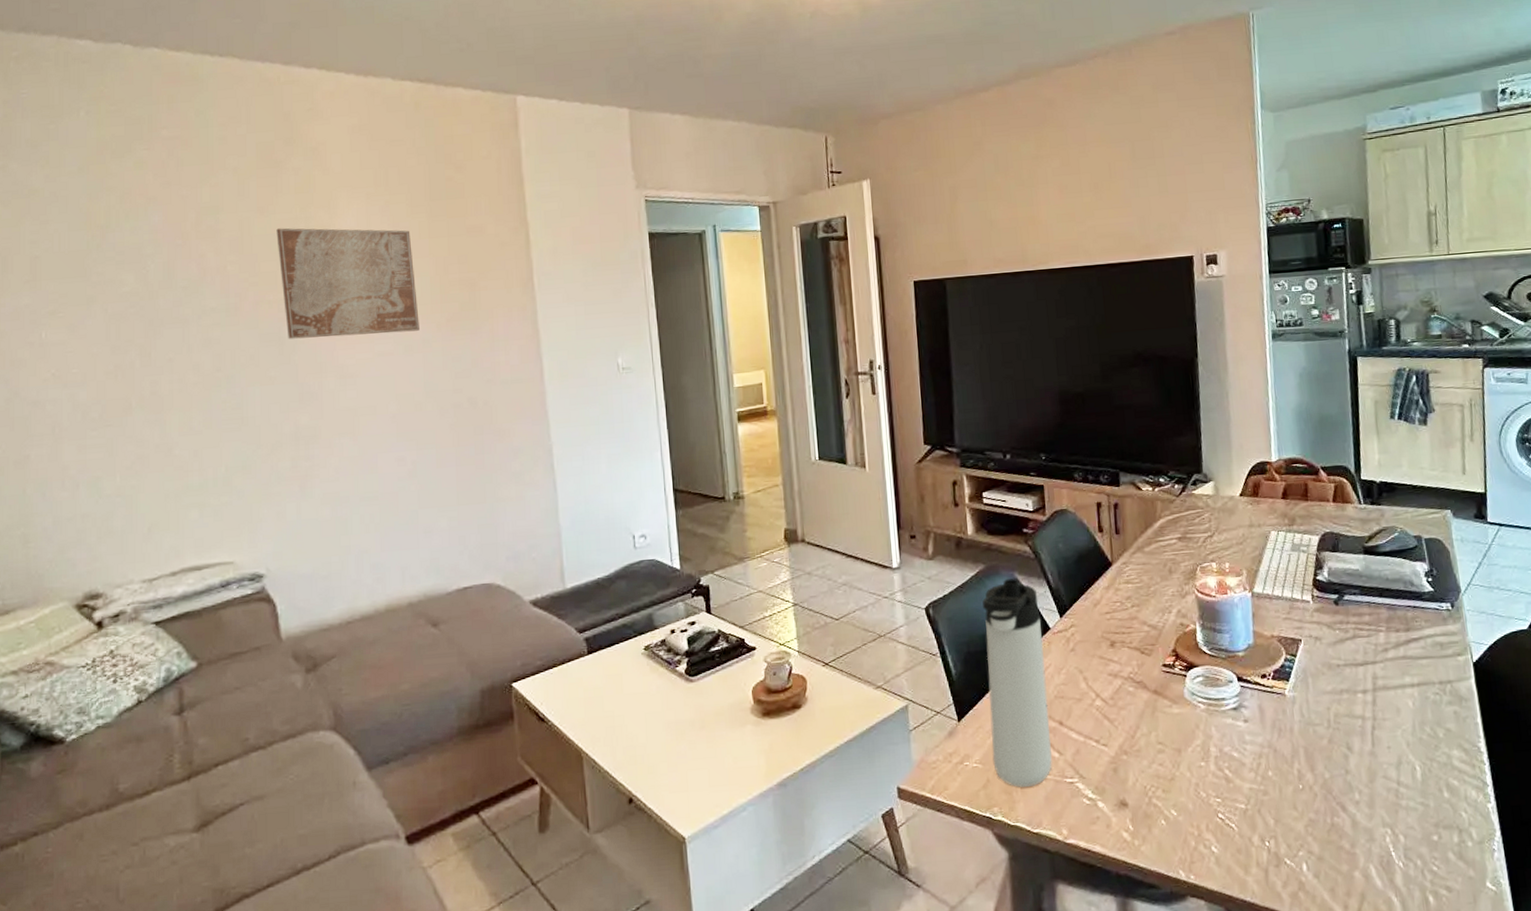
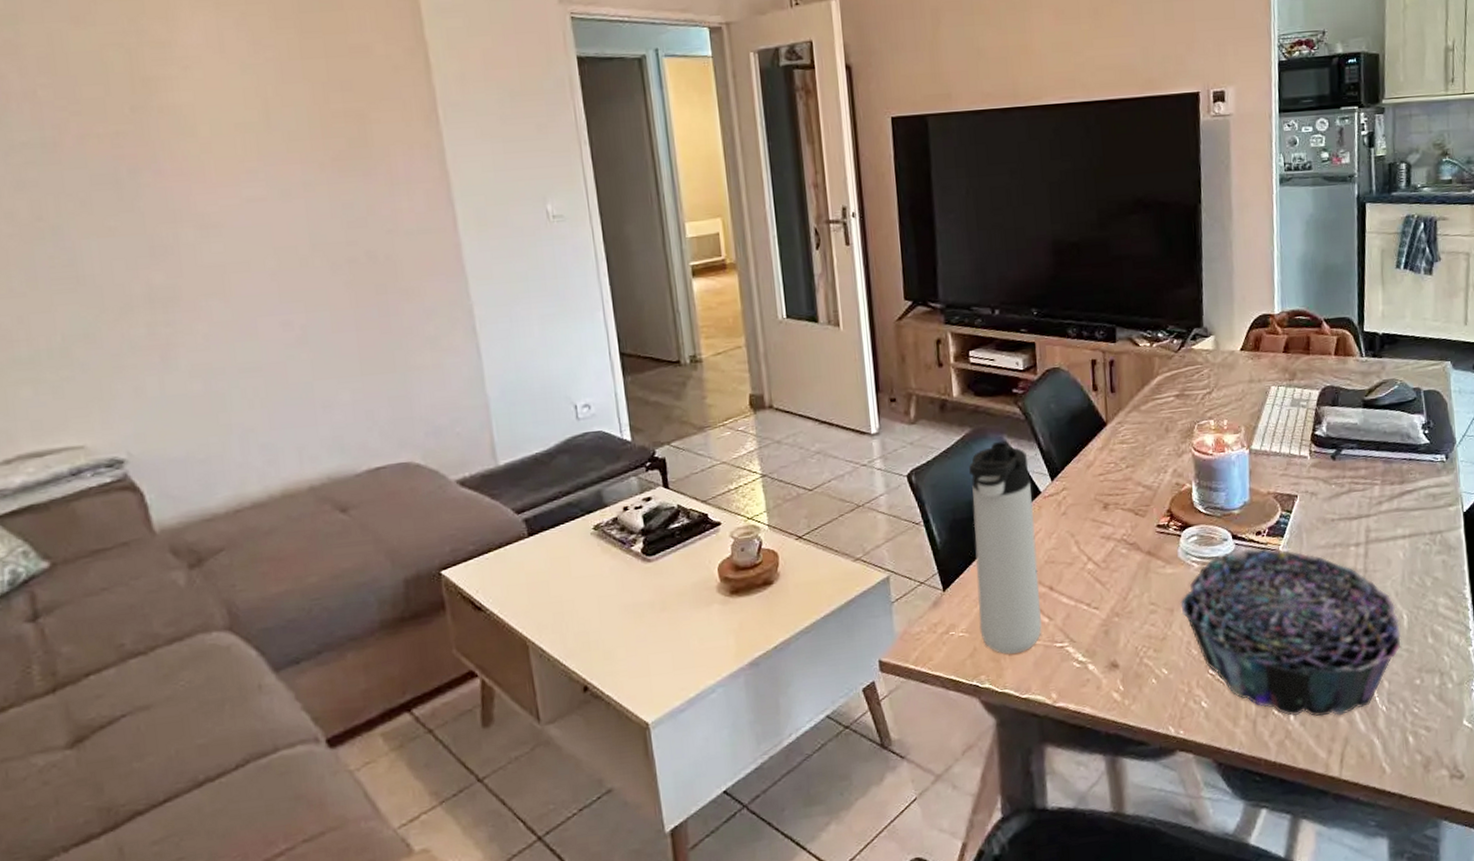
wall art: present [276,228,420,339] -> none [99,43,298,182]
decorative bowl: none [1187,691,1415,869] -> present [1180,548,1401,717]

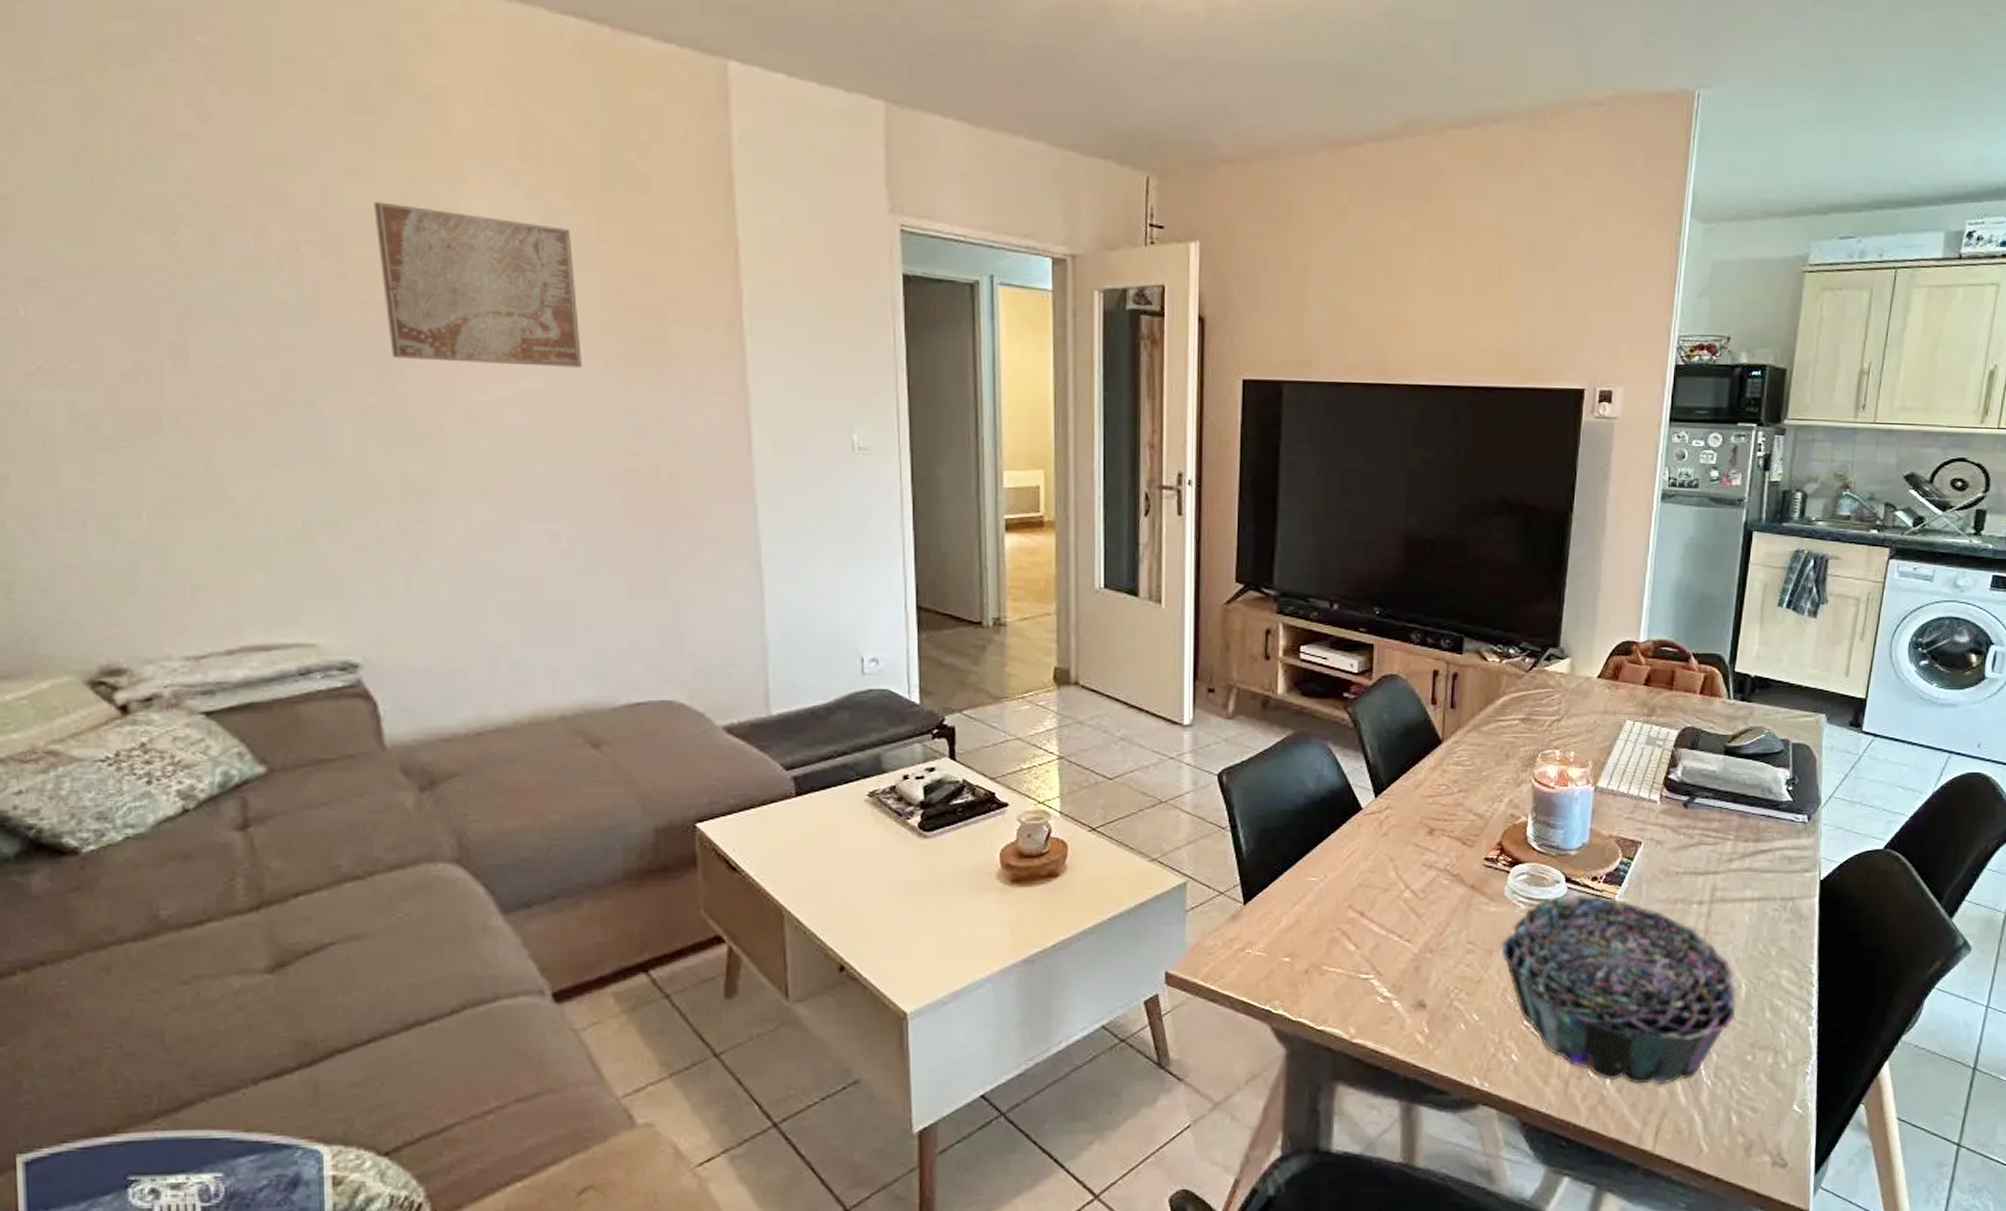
wall art: none [99,43,298,182] -> present [374,202,582,368]
thermos bottle: present [969,441,1042,655] -> none [1279,749,1352,980]

